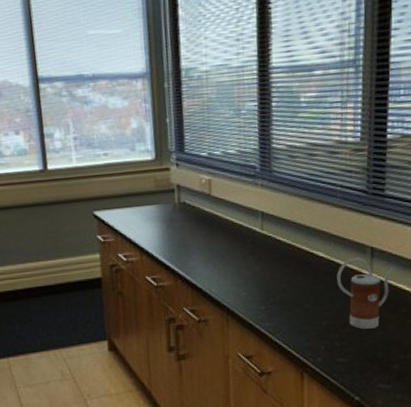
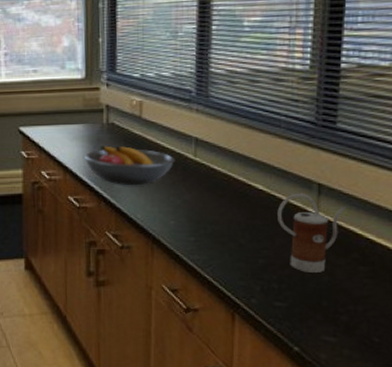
fruit bowl: none [159,224,244,262] -> present [84,146,176,186]

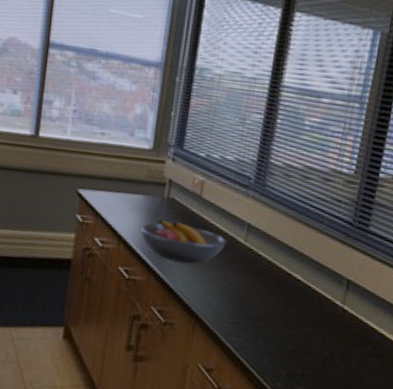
kettle: present [277,193,345,273] -> none [309,286,366,361]

